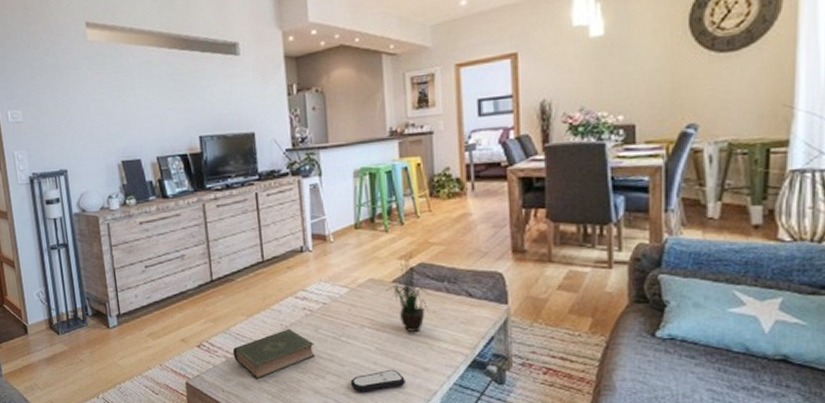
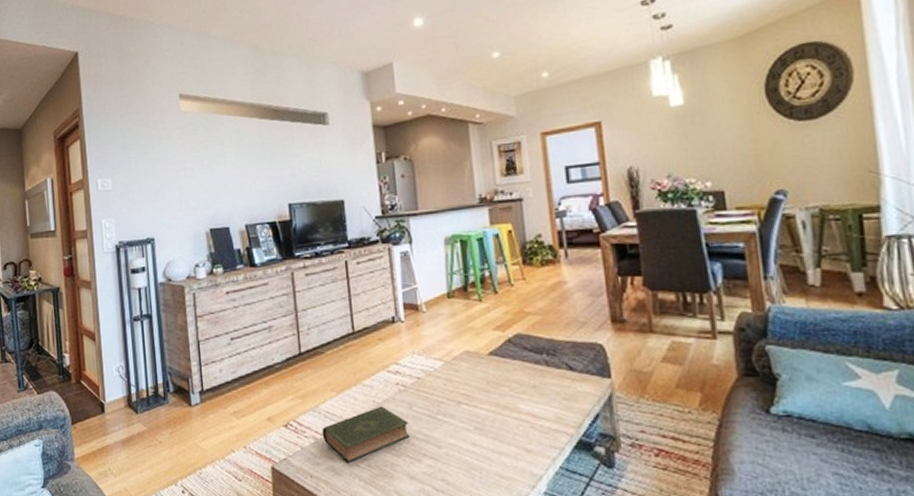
remote control: present [350,369,405,392] -> none [448,451,508,478]
potted plant: present [386,252,430,333] -> none [482,322,529,410]

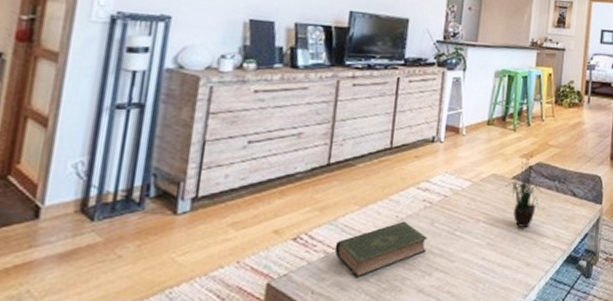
potted plant: none [482,322,529,410] -> present [505,151,543,228]

